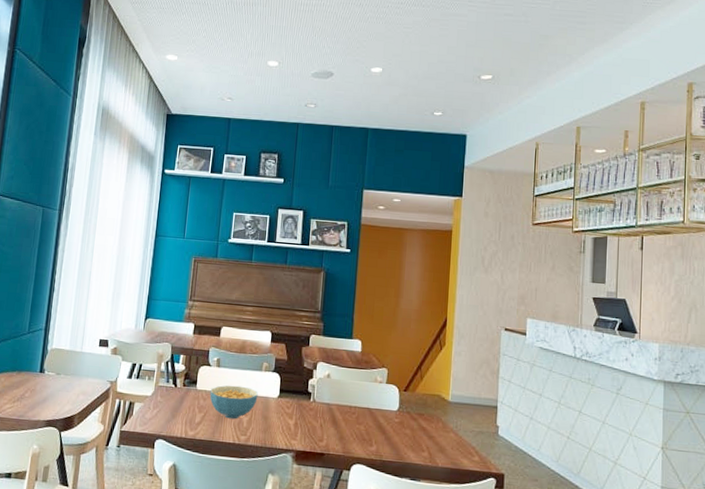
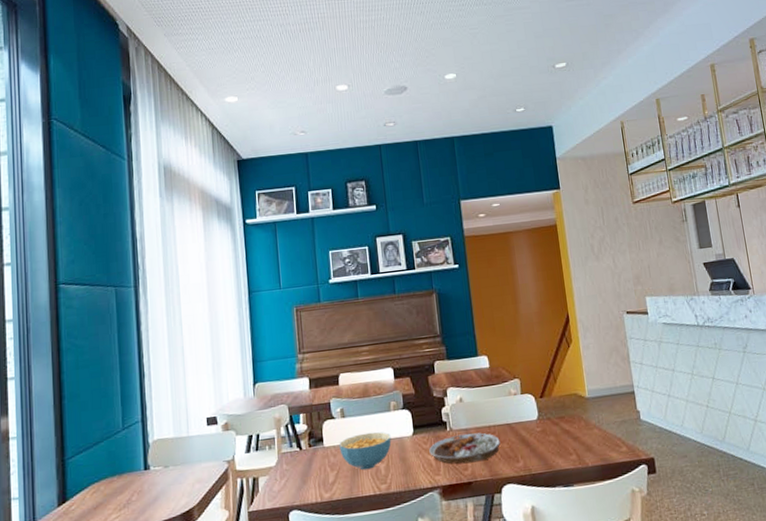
plate: none [290,407,358,437] -> present [429,432,500,464]

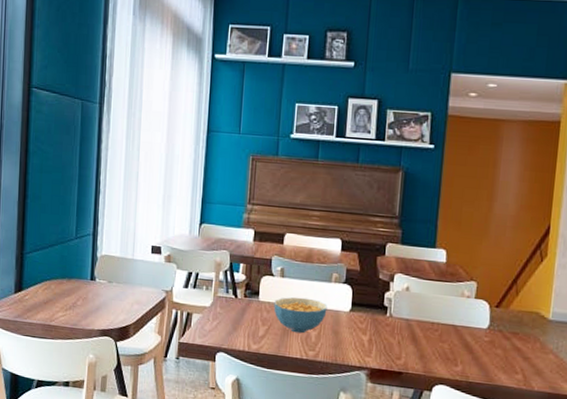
plate: present [429,432,500,464] -> none [364,322,441,355]

